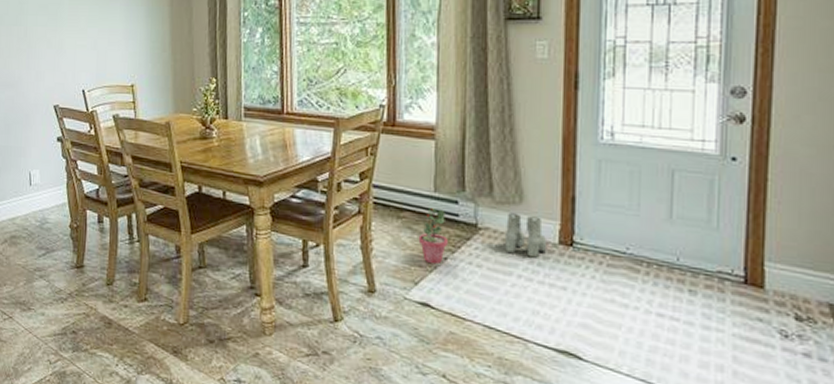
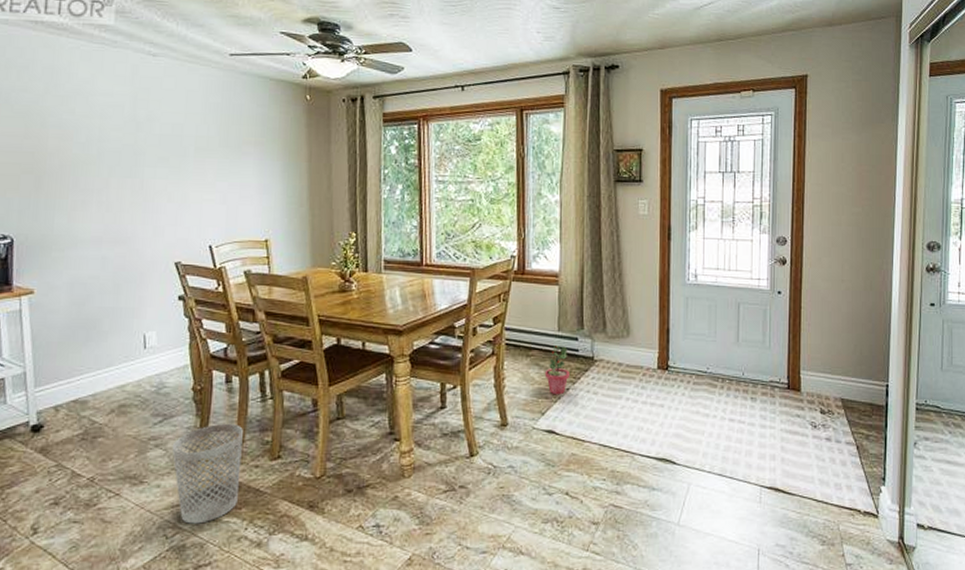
wastebasket: none [53,261,114,354] -> present [172,423,243,524]
boots: present [504,213,548,258] -> none [615,345,649,382]

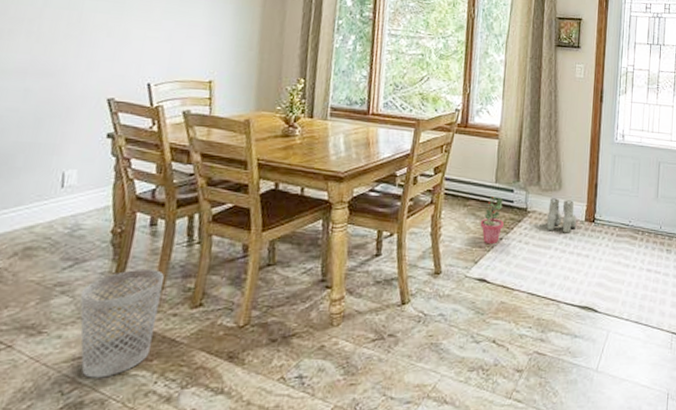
boots: none [615,345,649,382] -> present [546,198,577,233]

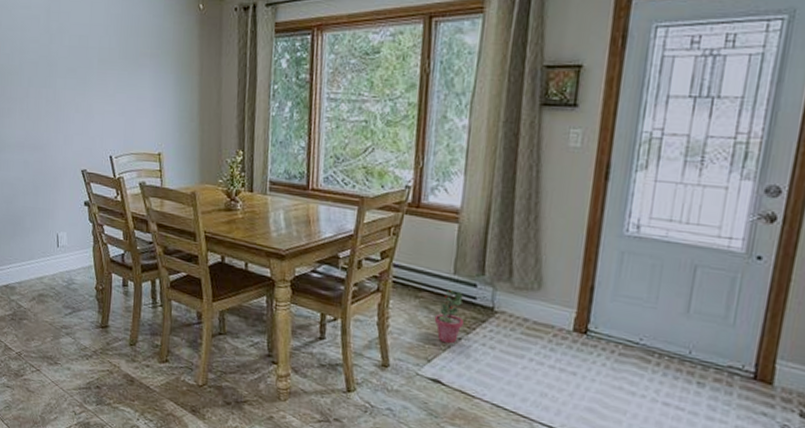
wastebasket: present [80,268,164,378] -> none [79,322,137,408]
boots: present [546,198,577,233] -> none [519,298,562,344]

